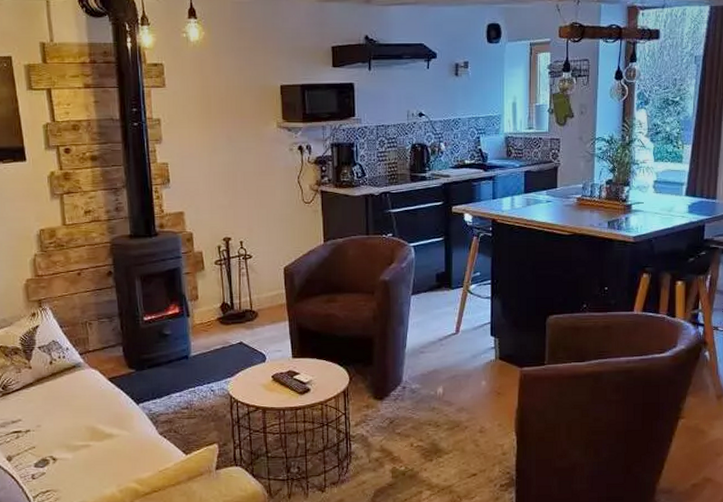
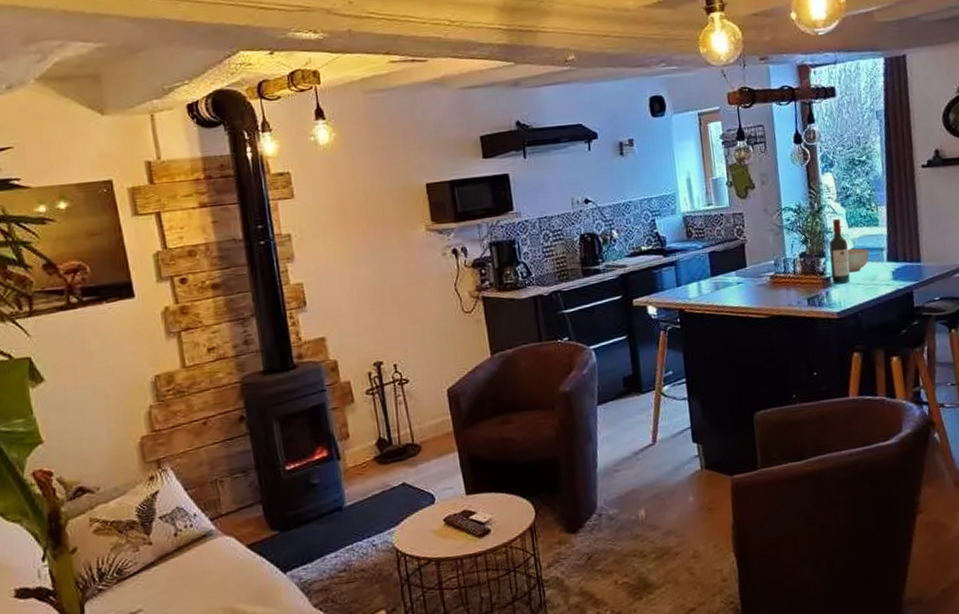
wine bottle: none [633,152,652,212] -> present [829,218,850,284]
bowl: none [648,180,670,202] -> present [847,248,869,273]

